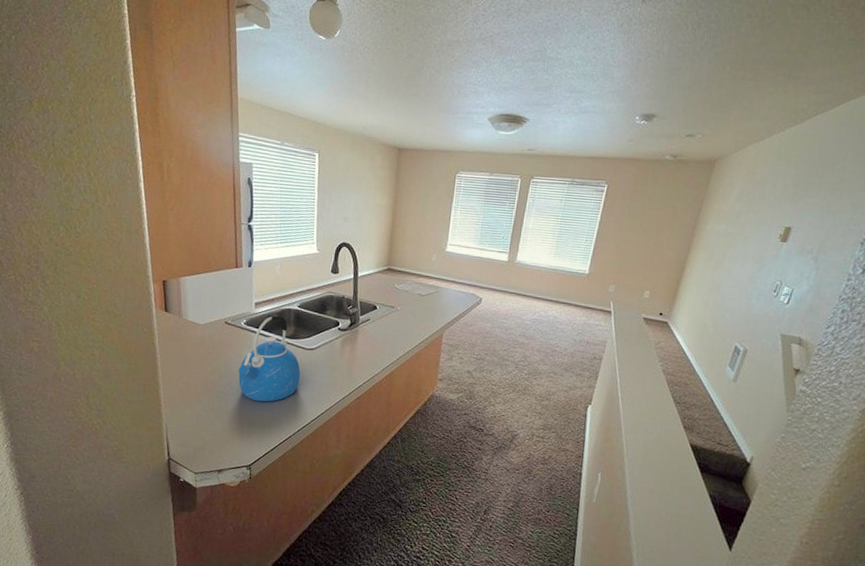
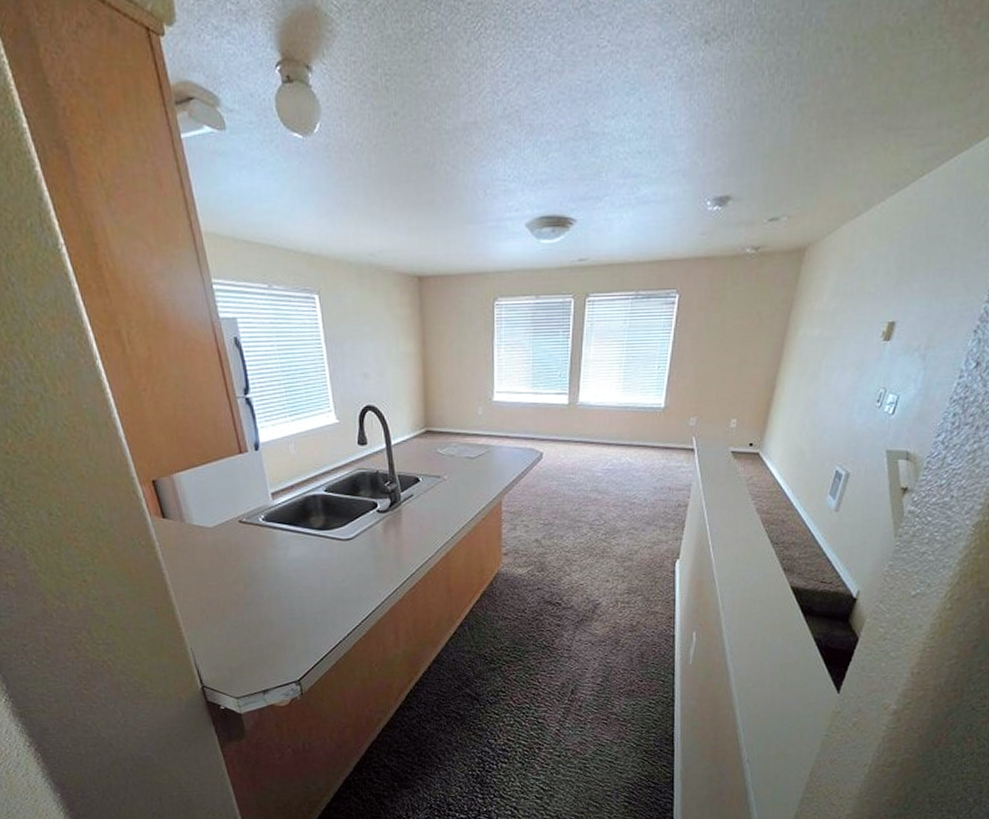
kettle: present [238,314,301,402] -> none [265,504,341,608]

